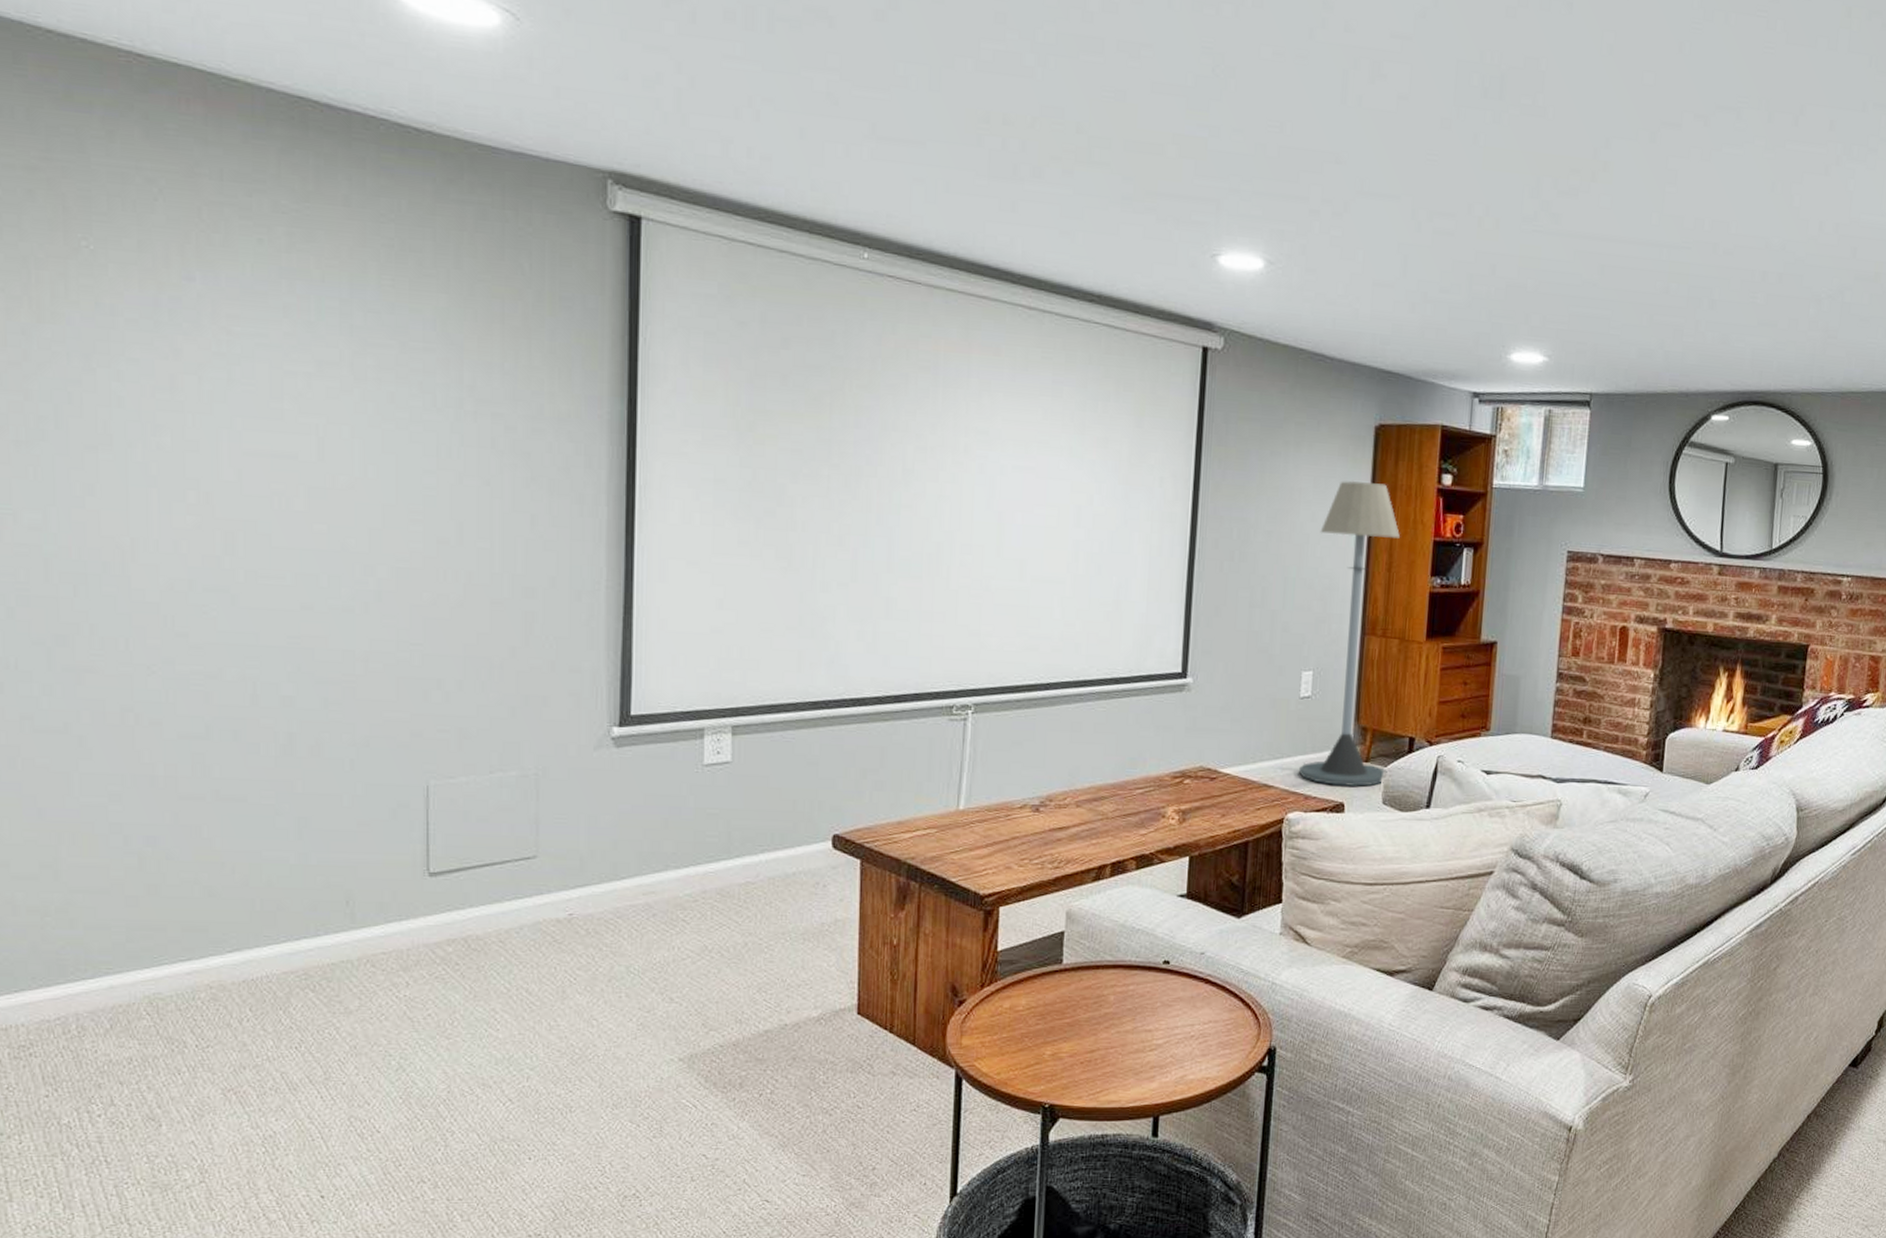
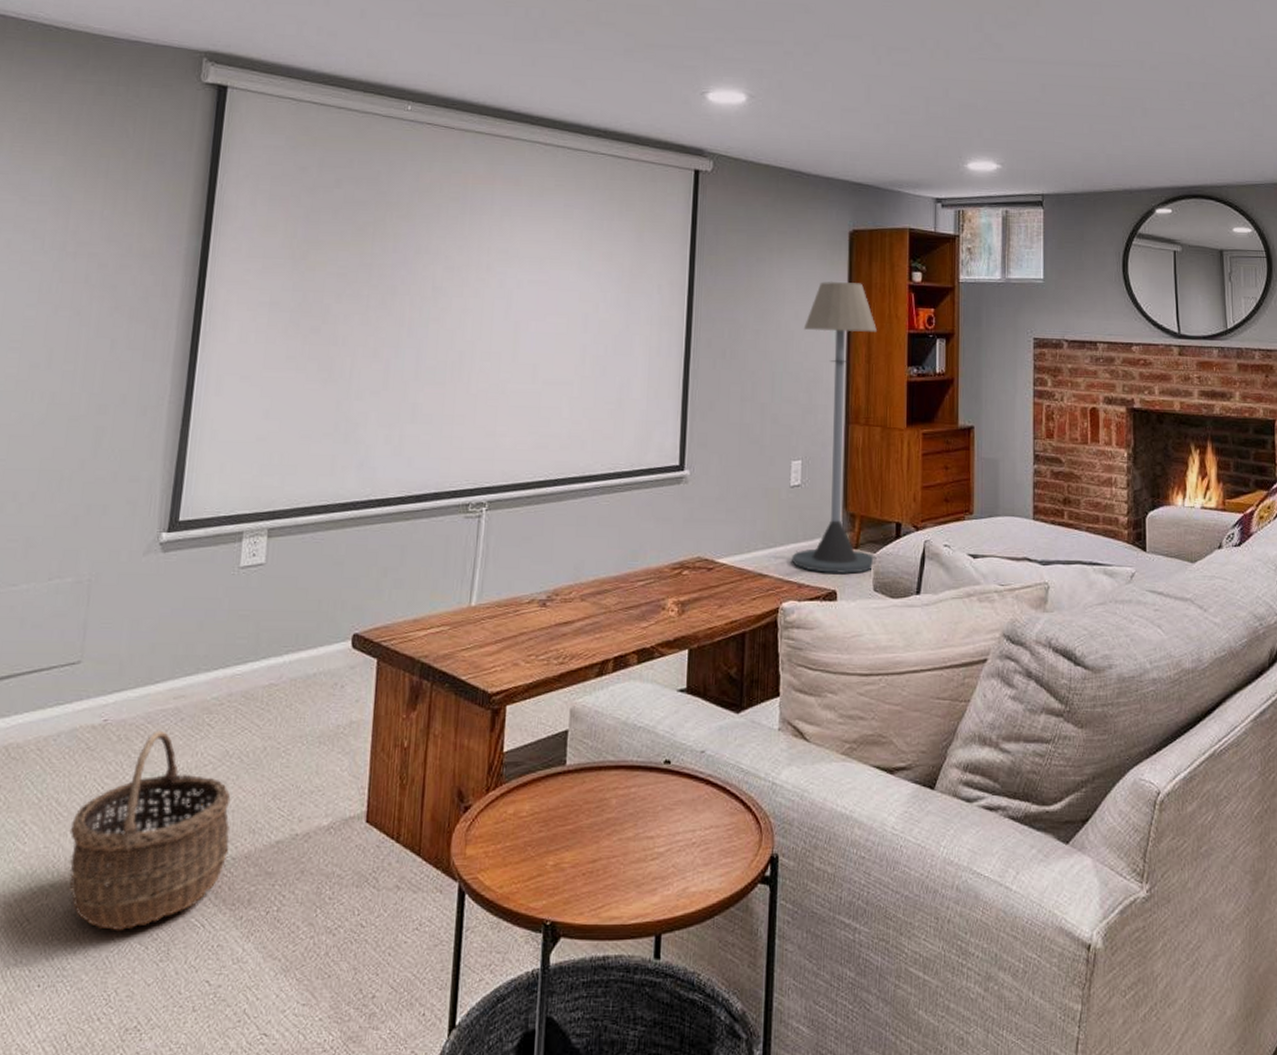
wicker basket: none [544,925,716,1111] -> present [69,730,231,931]

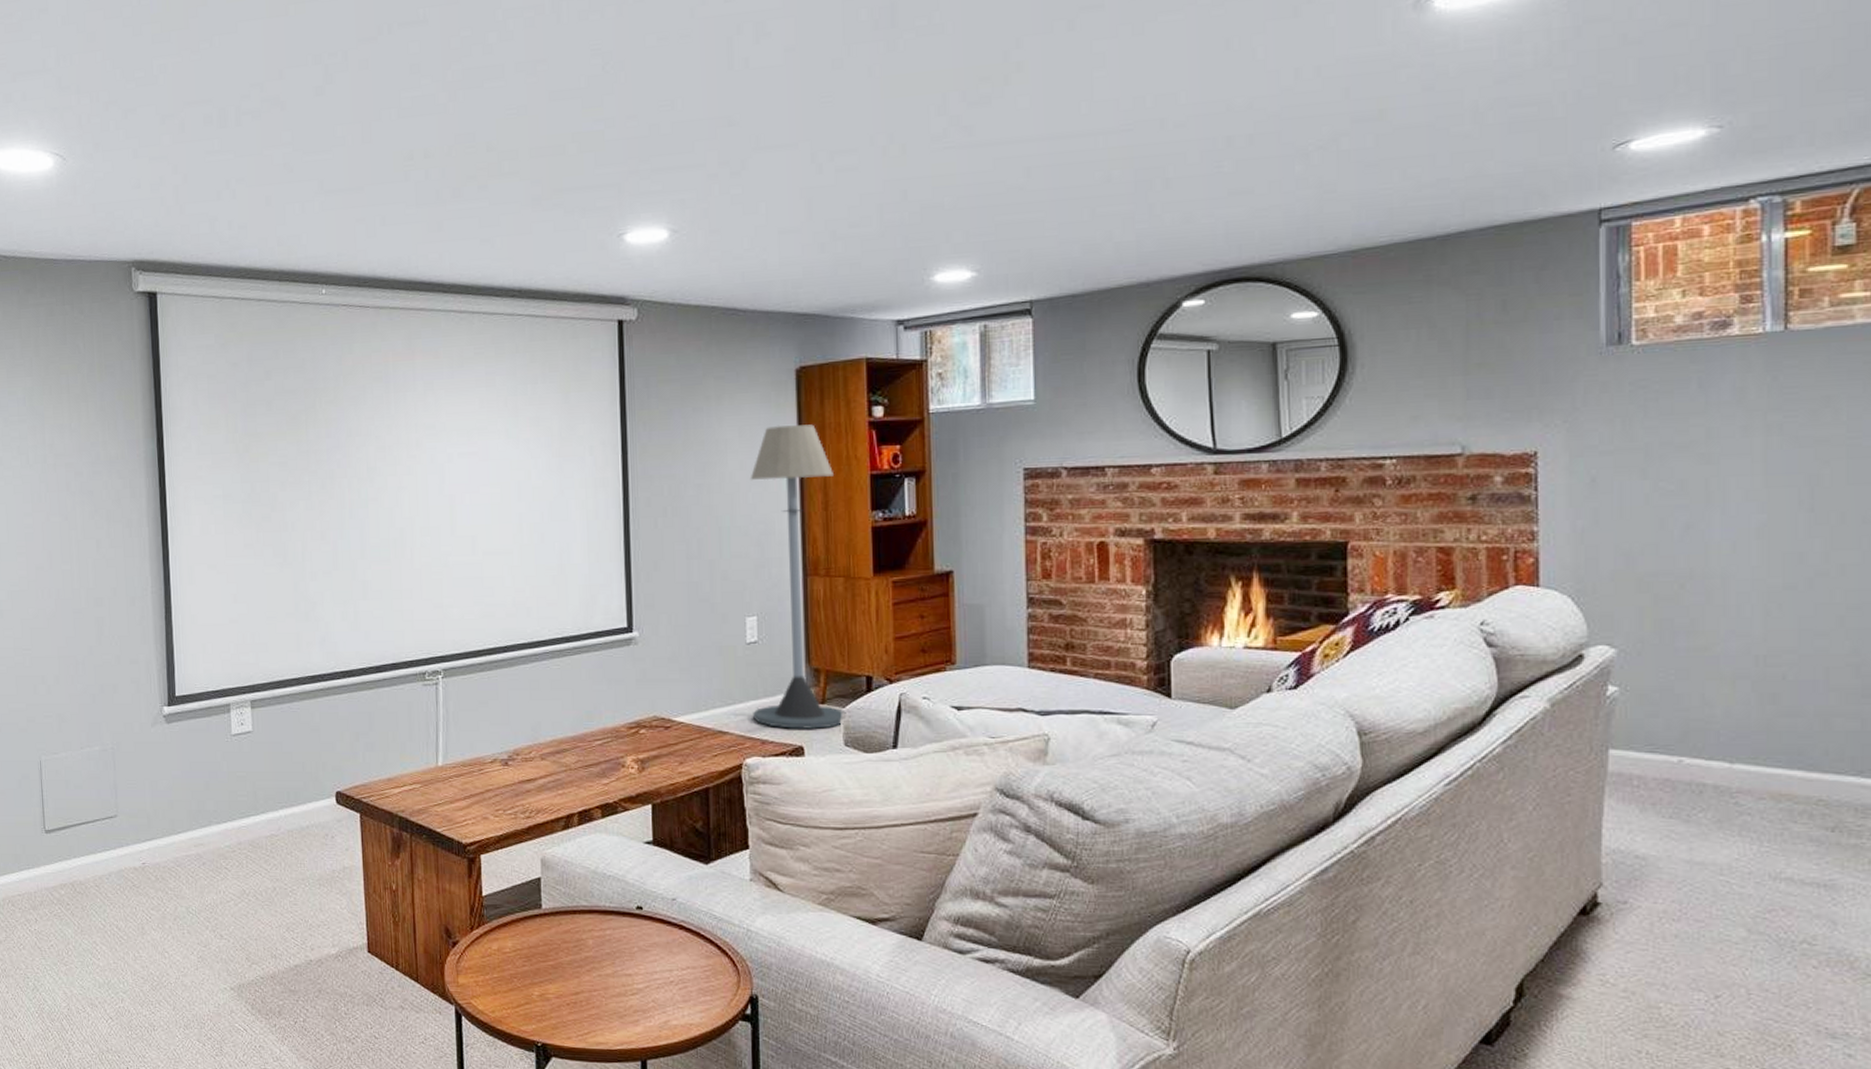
wicker basket: present [69,730,231,931] -> none [131,872,257,1031]

